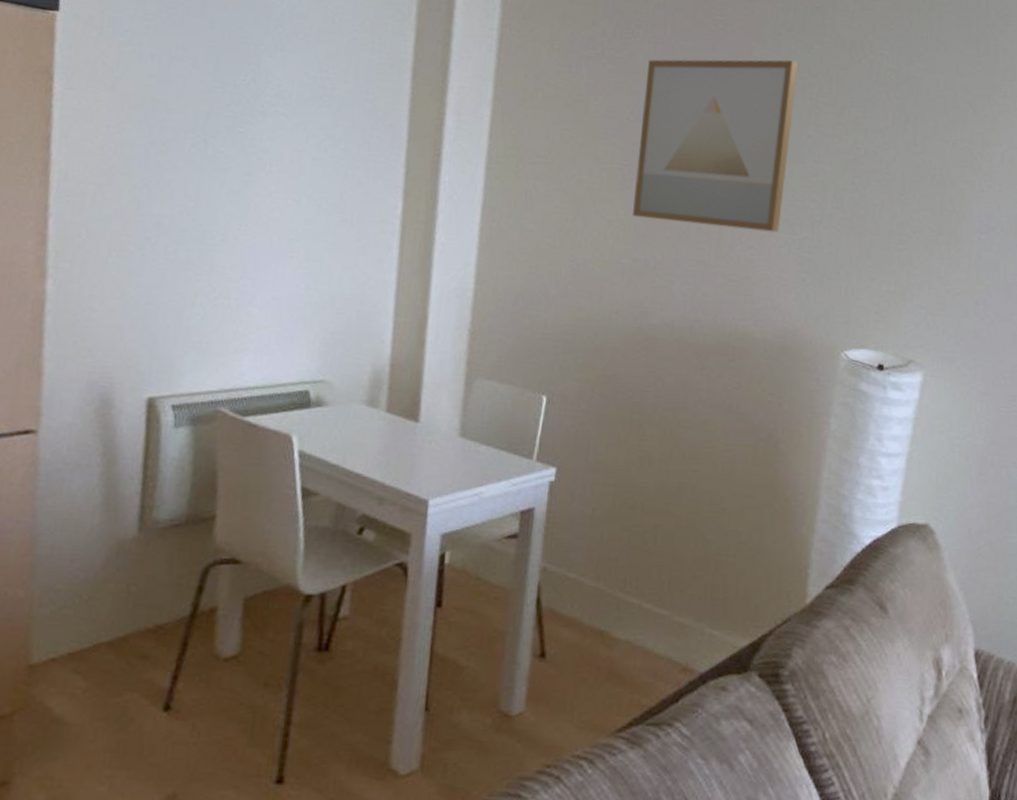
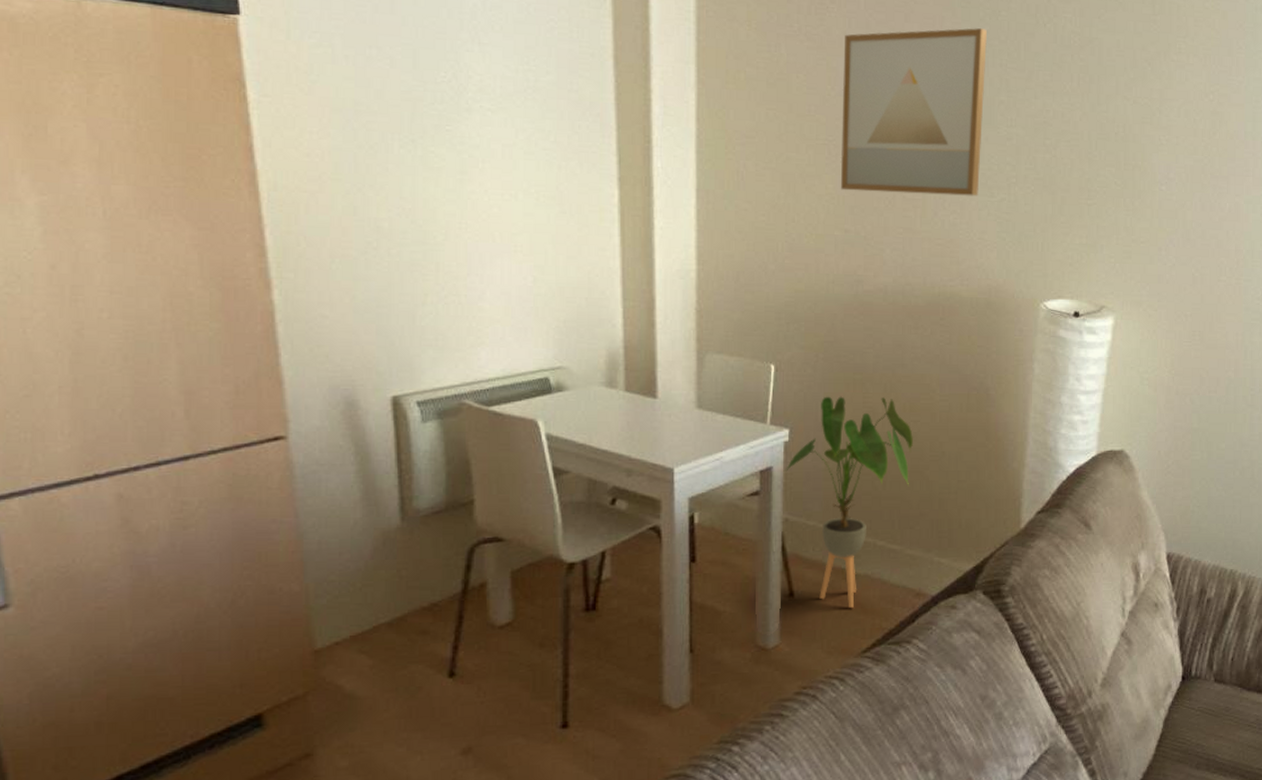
house plant: none [546,435,692,679] -> present [783,396,914,609]

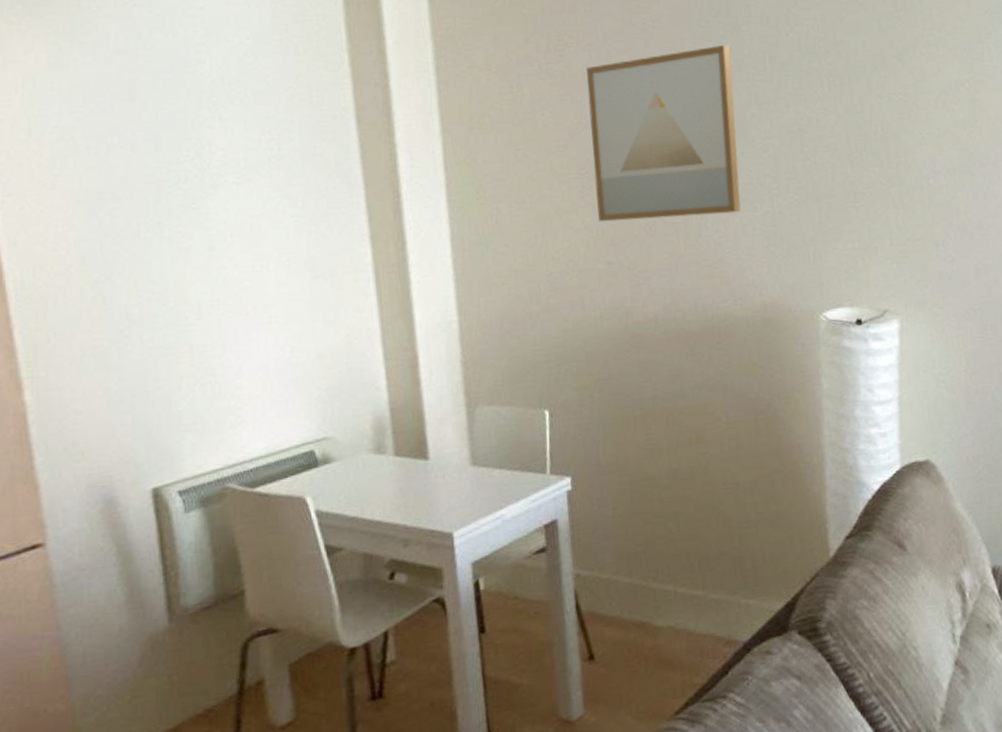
house plant: present [783,396,914,609] -> none [569,432,705,667]

